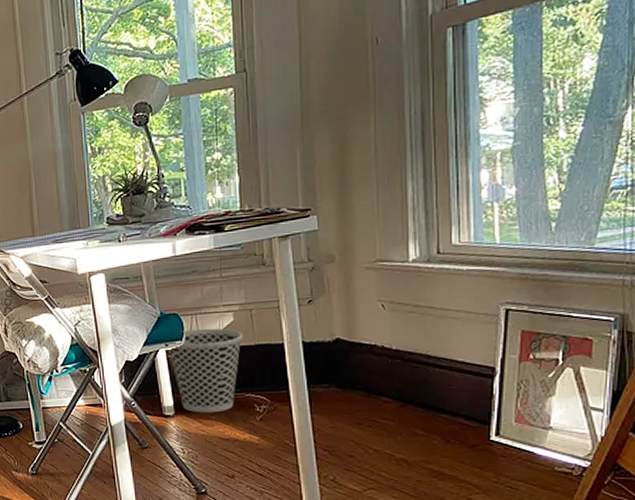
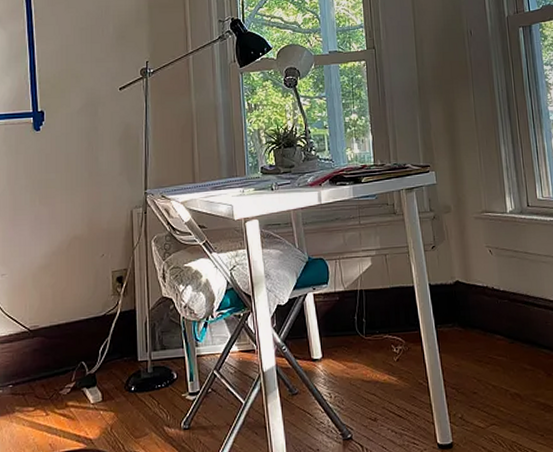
wastebasket: present [167,328,242,413] -> none [315,272,379,356]

